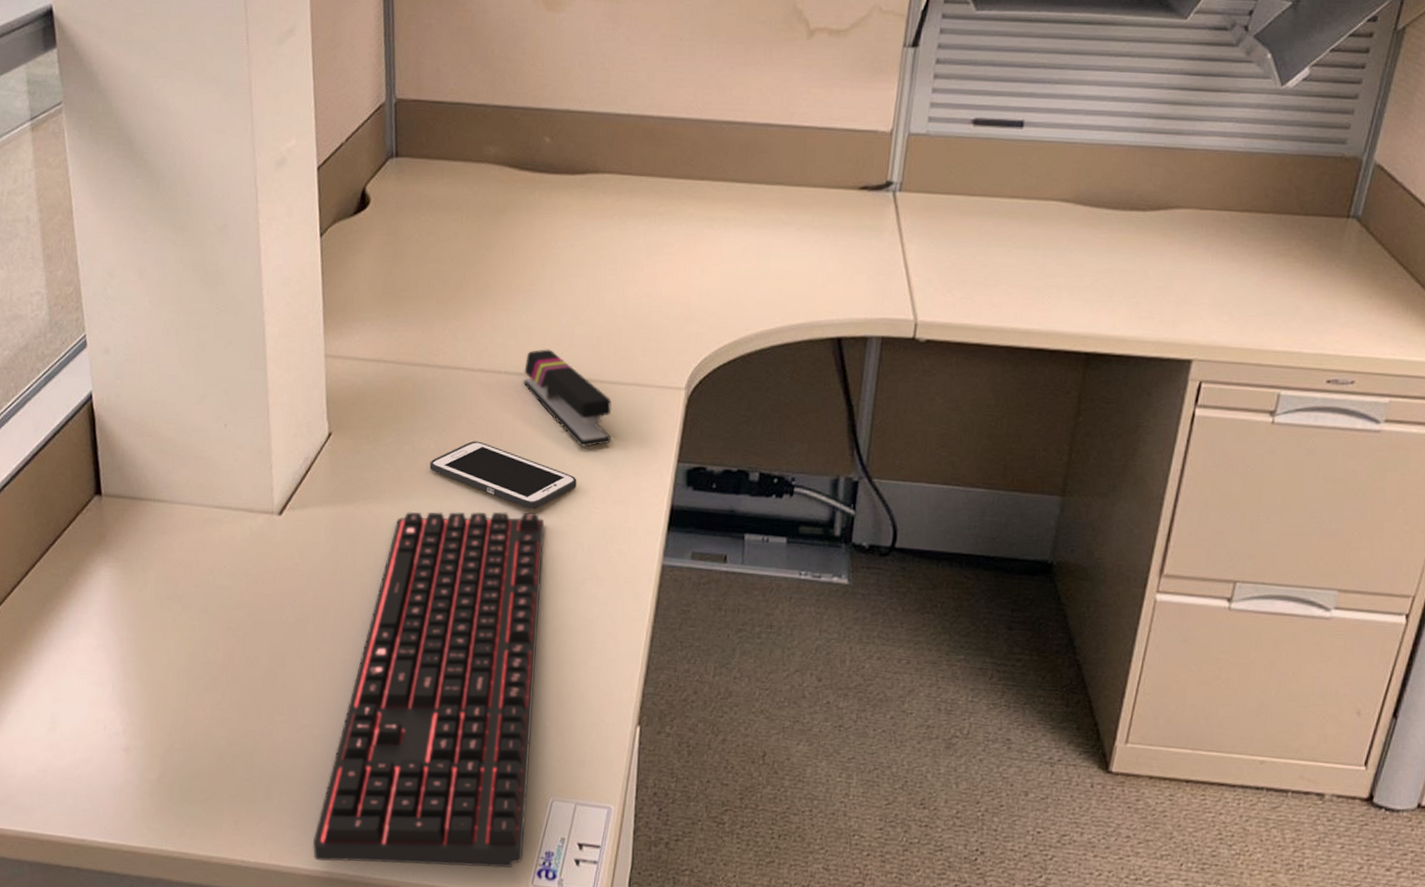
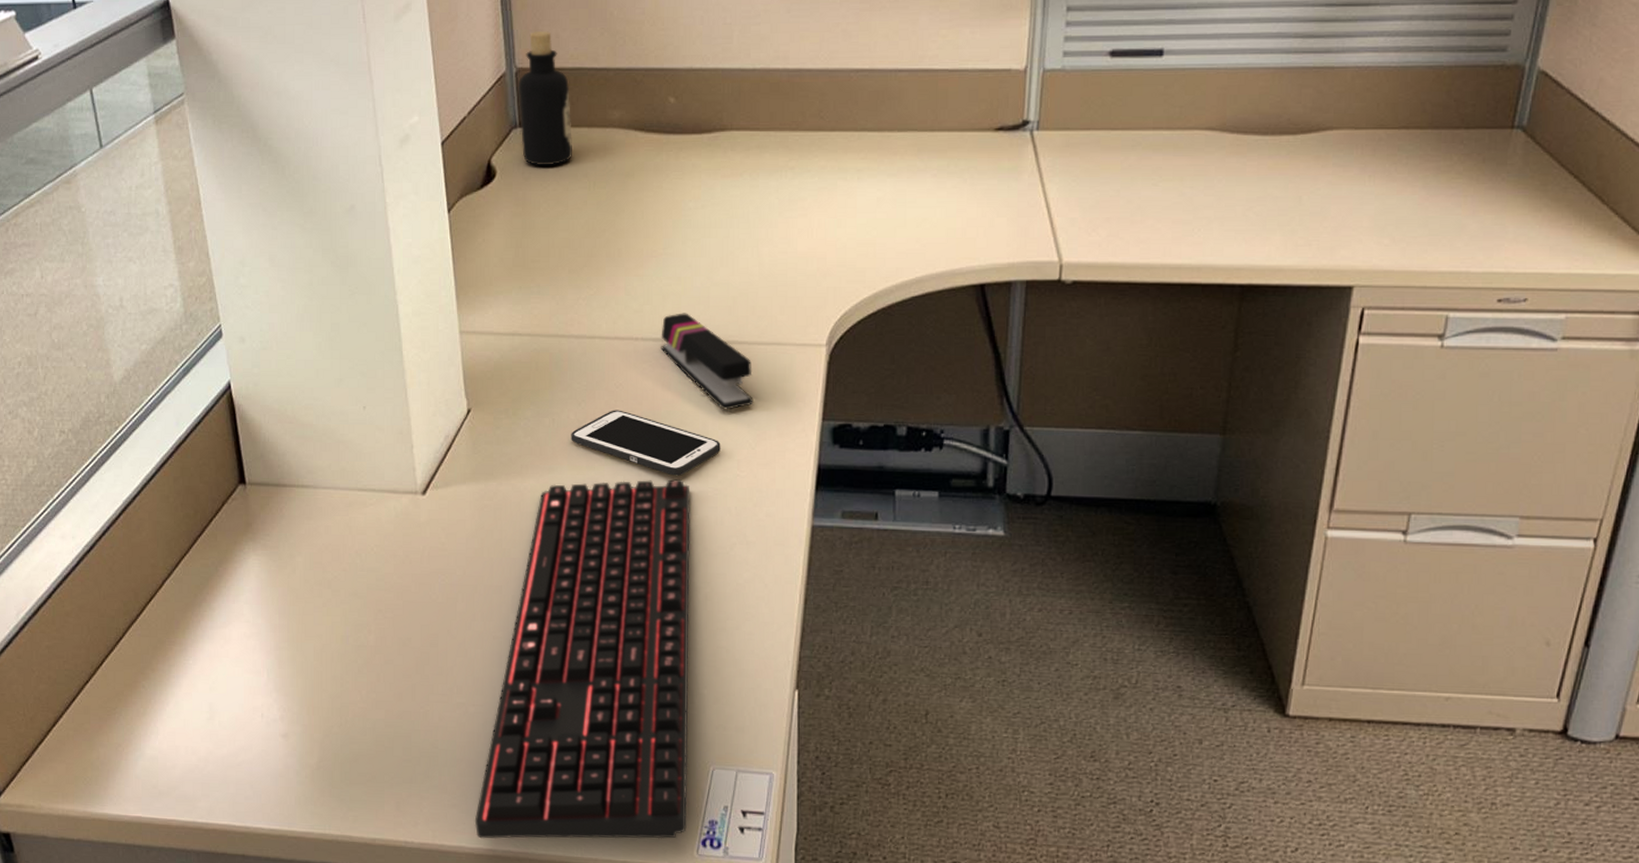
bottle: none [396,63,448,197] -> present [518,30,572,166]

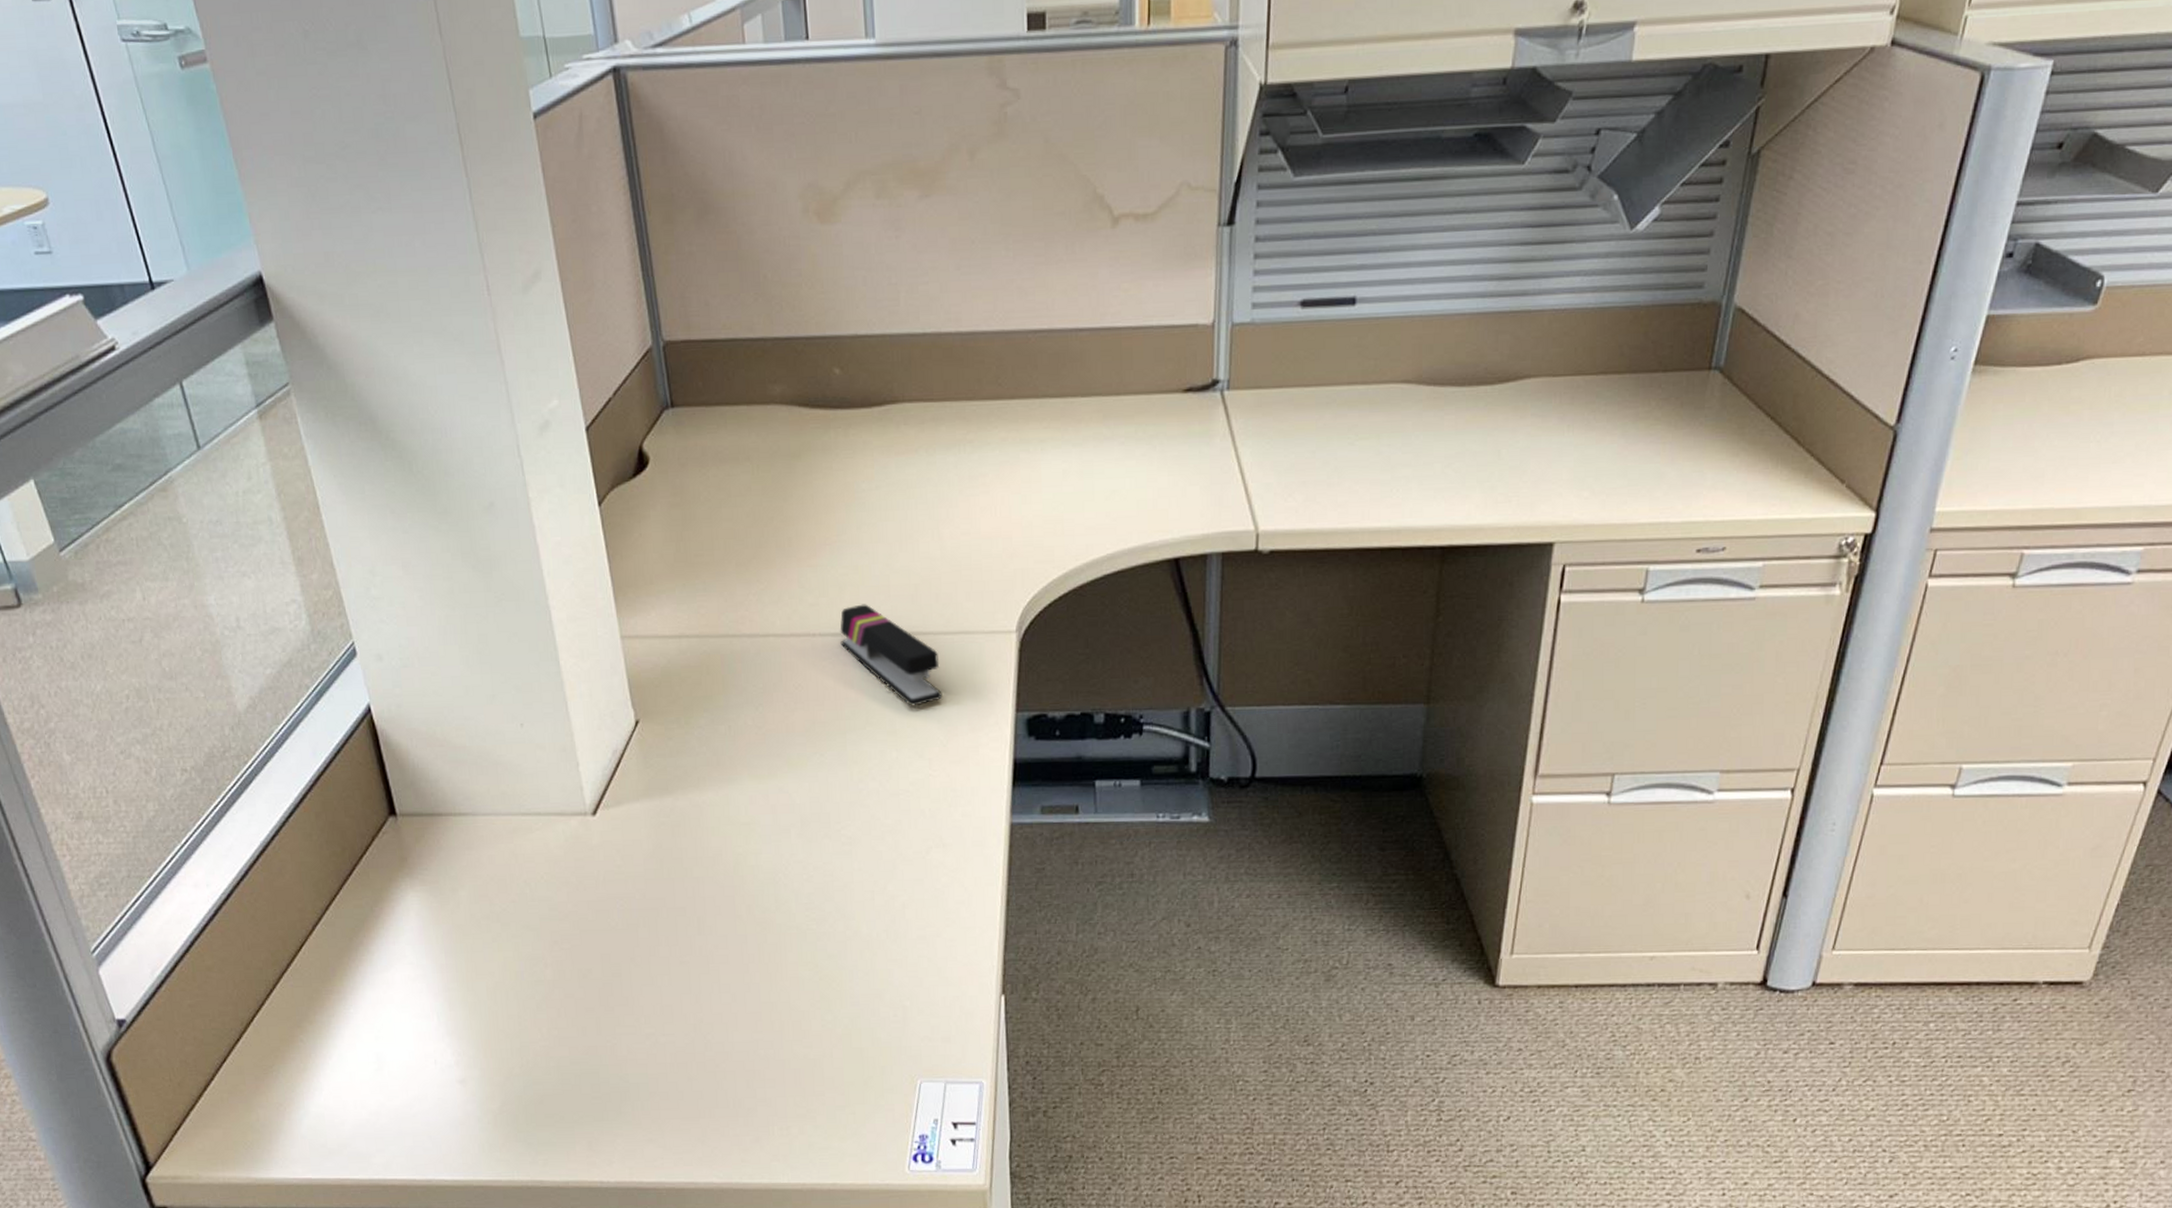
keyboard: present [474,478,690,839] -> none [673,782,896,1172]
bottle: present [518,30,572,166] -> none [667,297,732,450]
cell phone: present [571,410,721,476] -> none [749,712,910,780]

